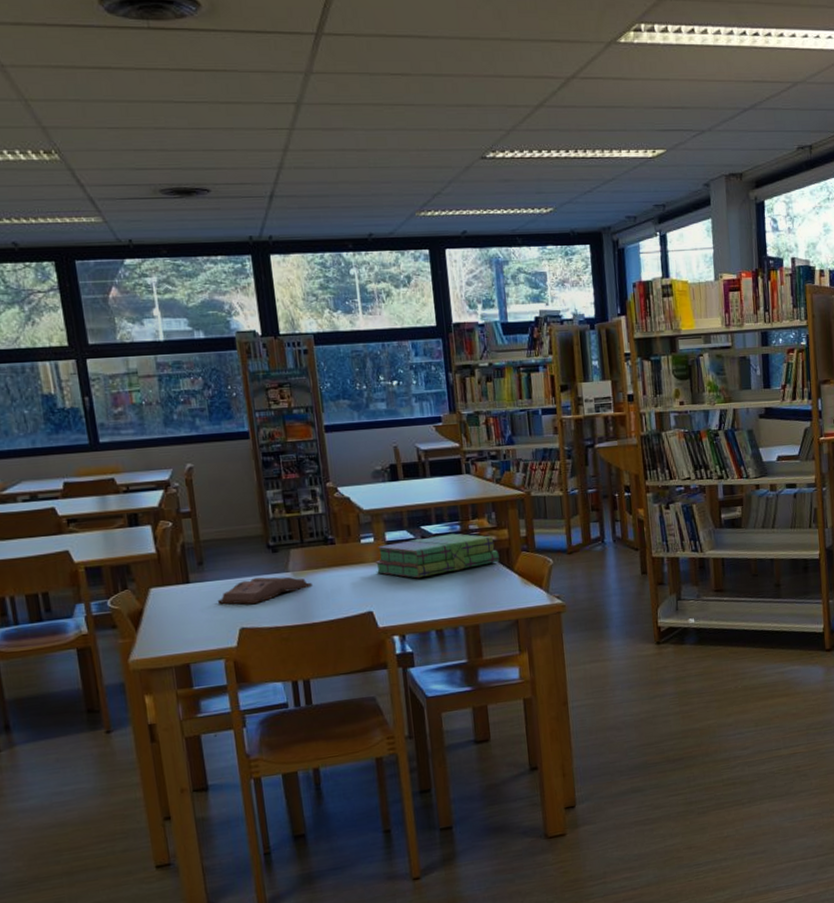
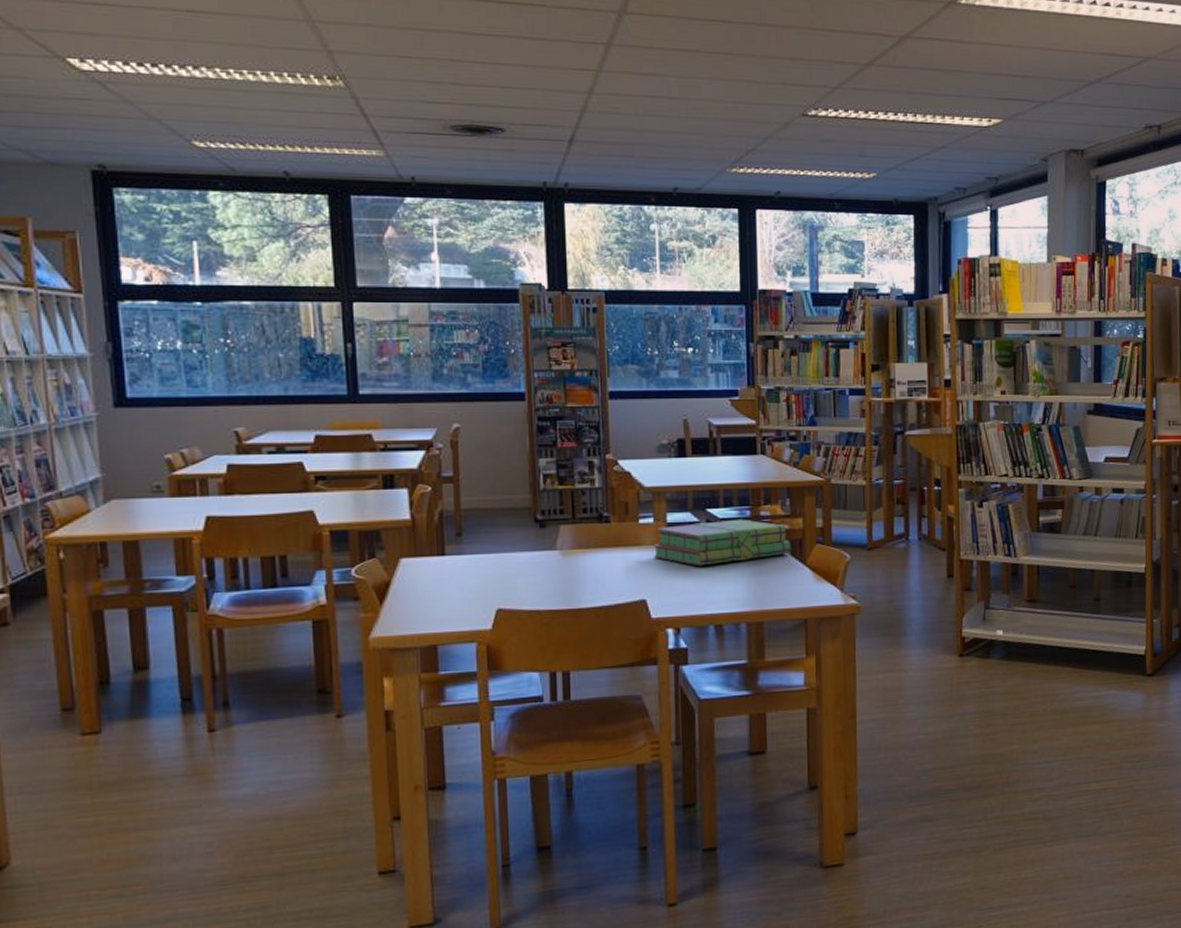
hardback book: present [217,577,312,605] -> none [474,554,581,584]

